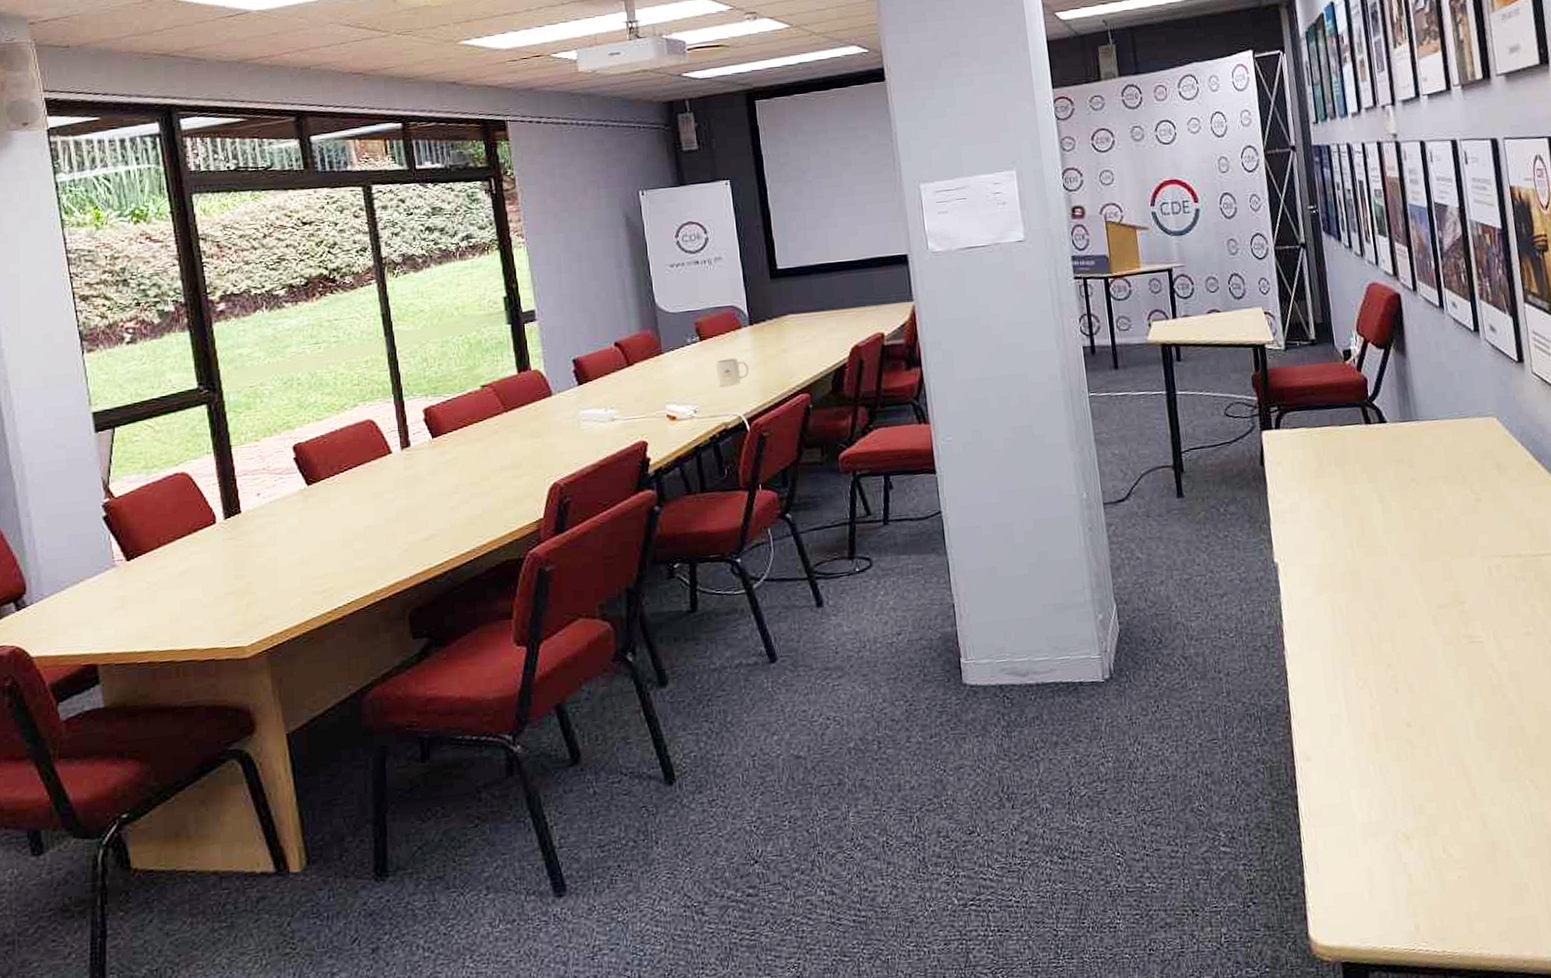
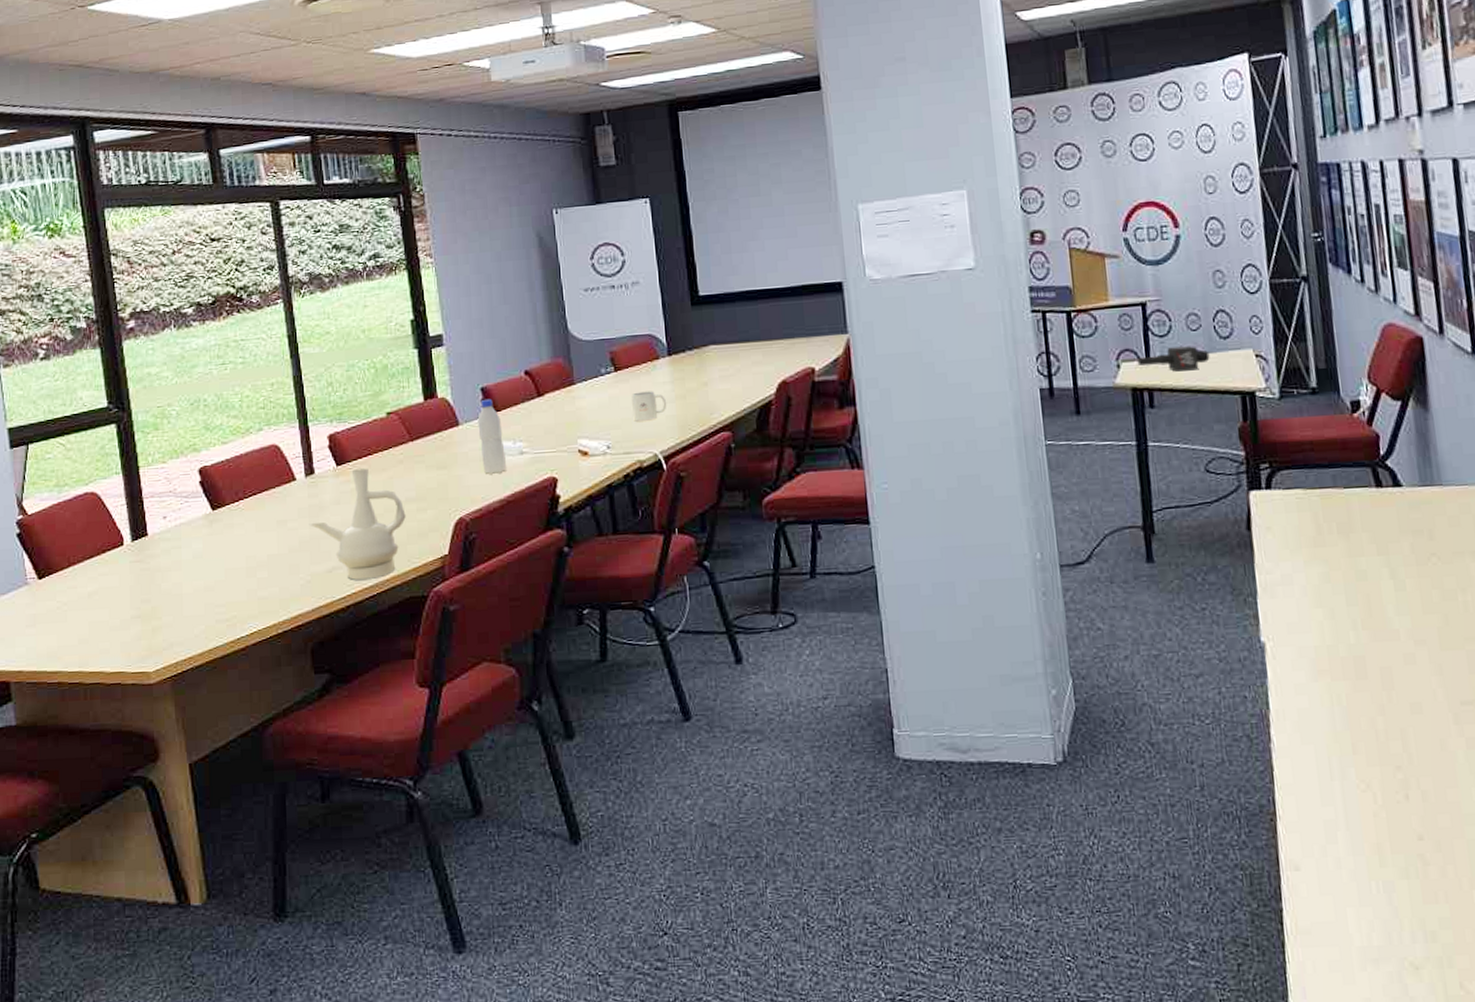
coffeepot: none [405,439,502,547] -> present [309,468,406,580]
water bottle: none [570,369,599,442] -> present [477,398,507,475]
microphone: none [1165,305,1227,329] -> present [1137,346,1210,372]

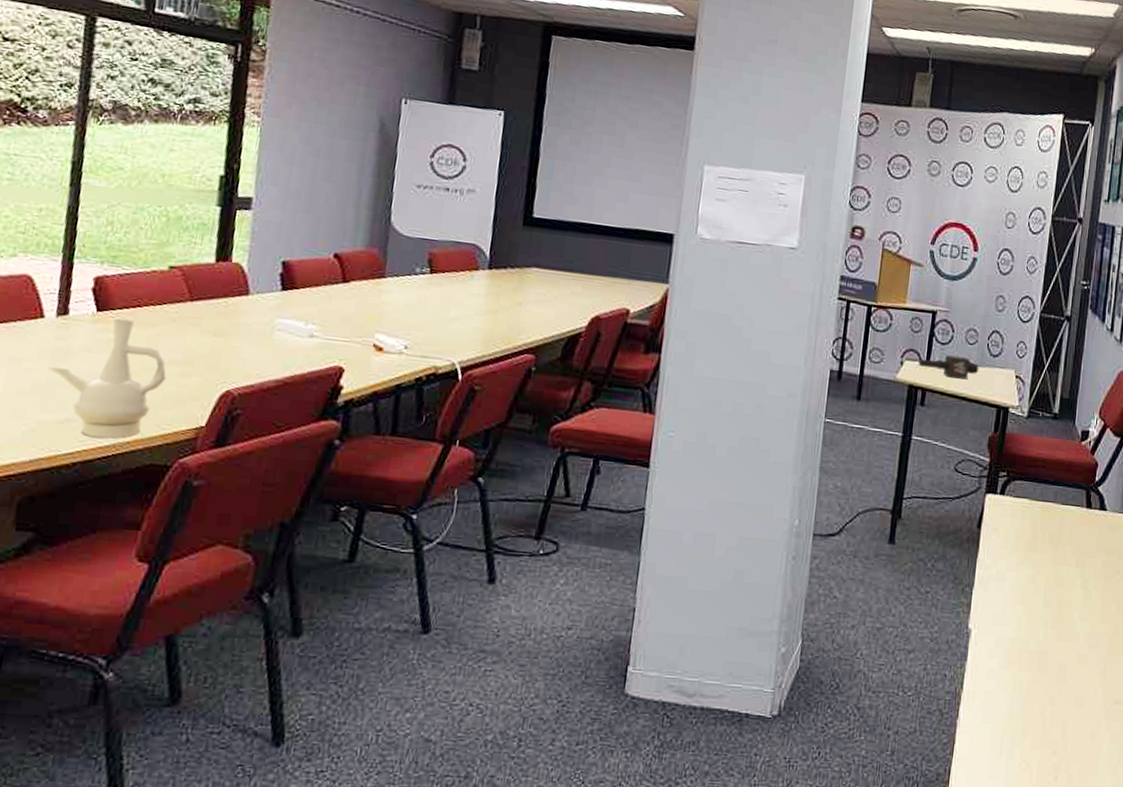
water bottle: present [477,398,507,475] -> none [265,273,297,354]
mug: present [632,391,667,423] -> none [439,298,477,330]

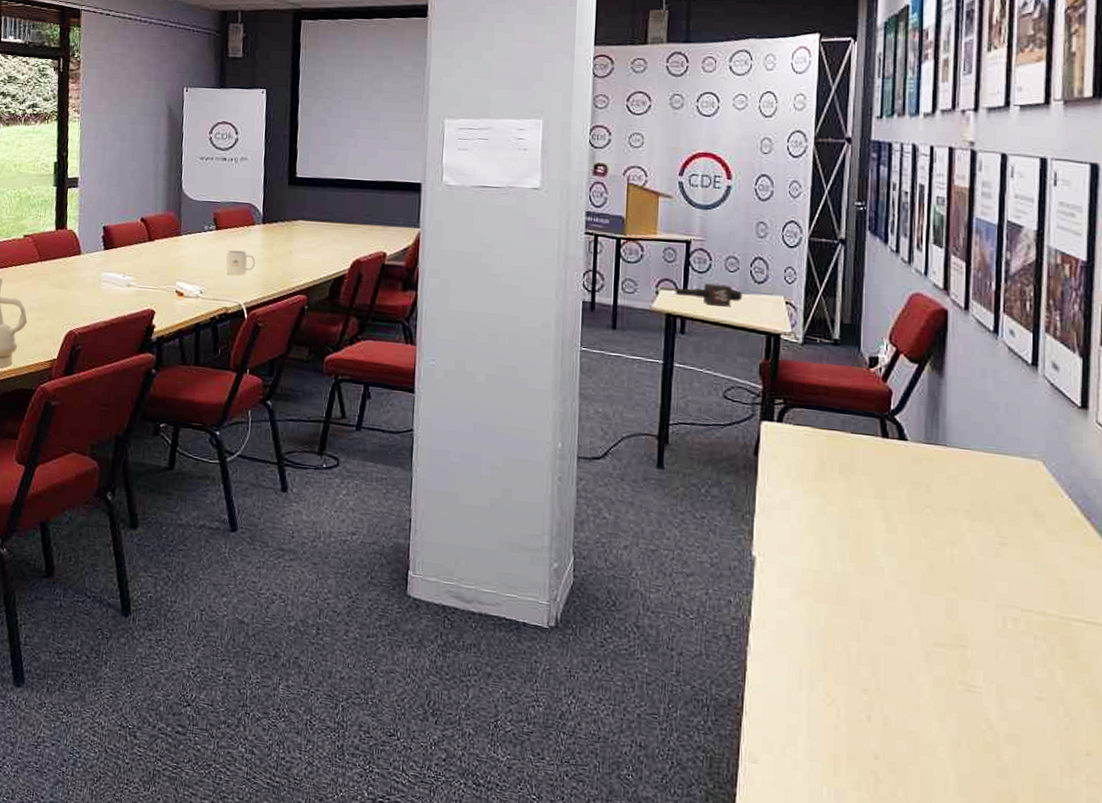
mug: none [439,298,477,330] -> present [226,250,256,276]

